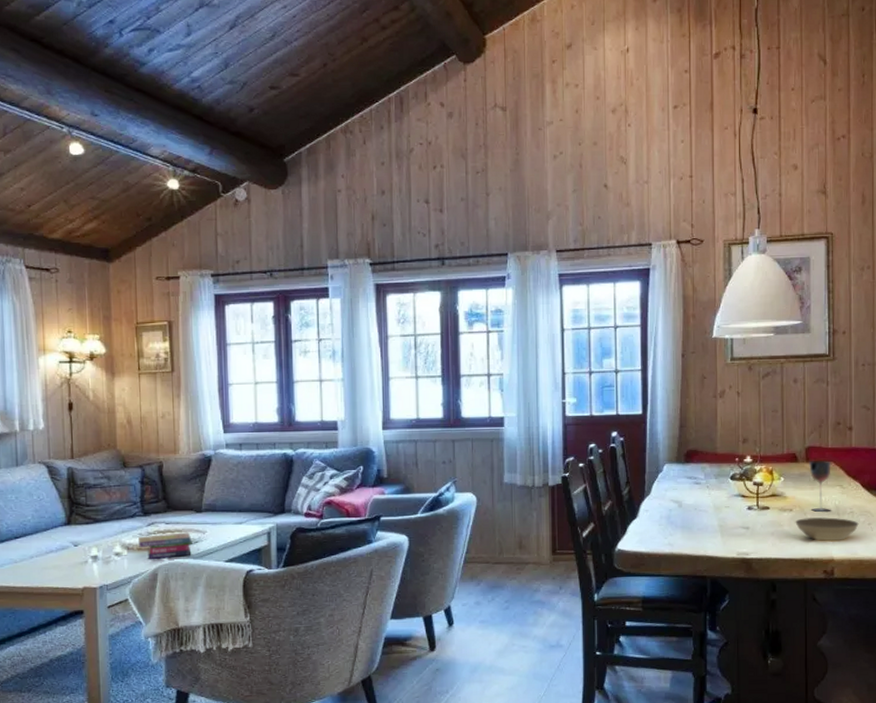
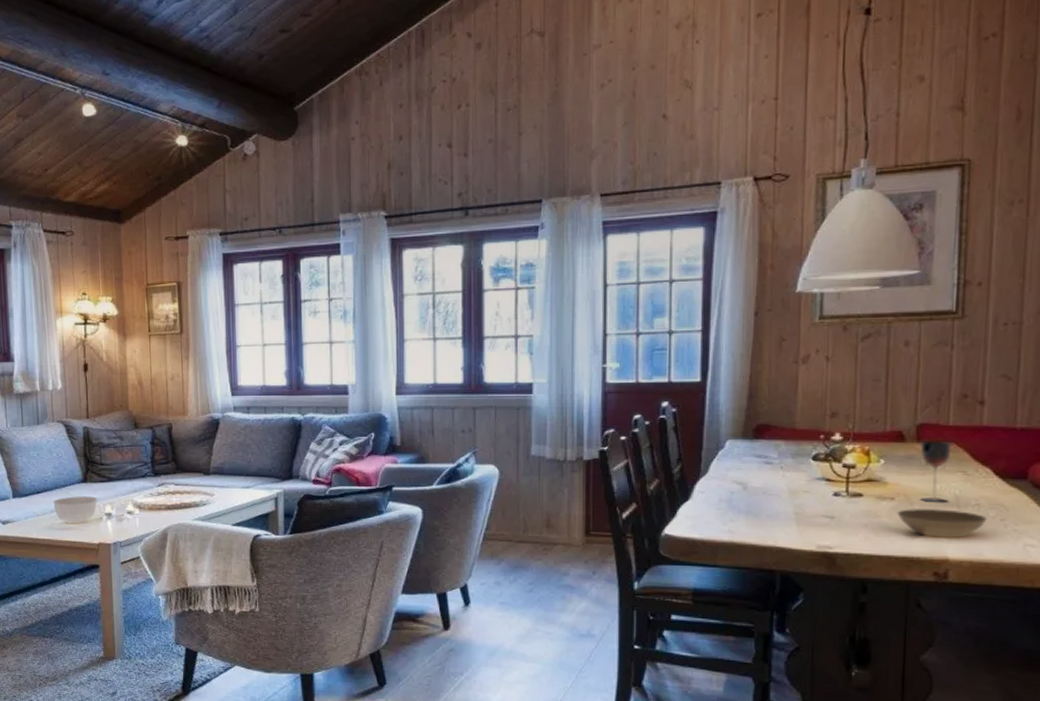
bowl: none [33,539,82,570] -> present [53,496,97,524]
books: present [138,532,192,560] -> none [149,494,201,520]

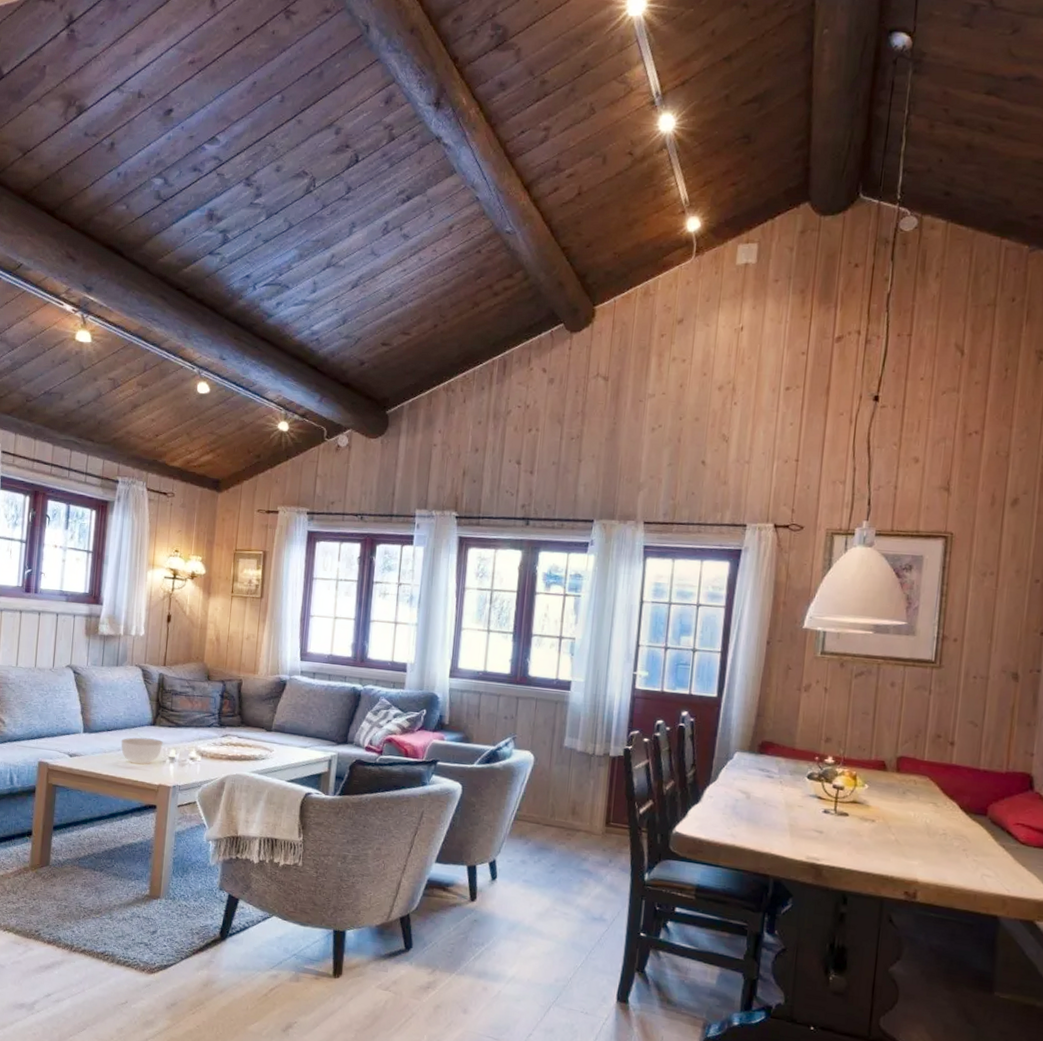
bowl: present [897,509,987,538] -> none [876,831,952,863]
wineglass: present [920,440,952,504] -> none [897,772,926,830]

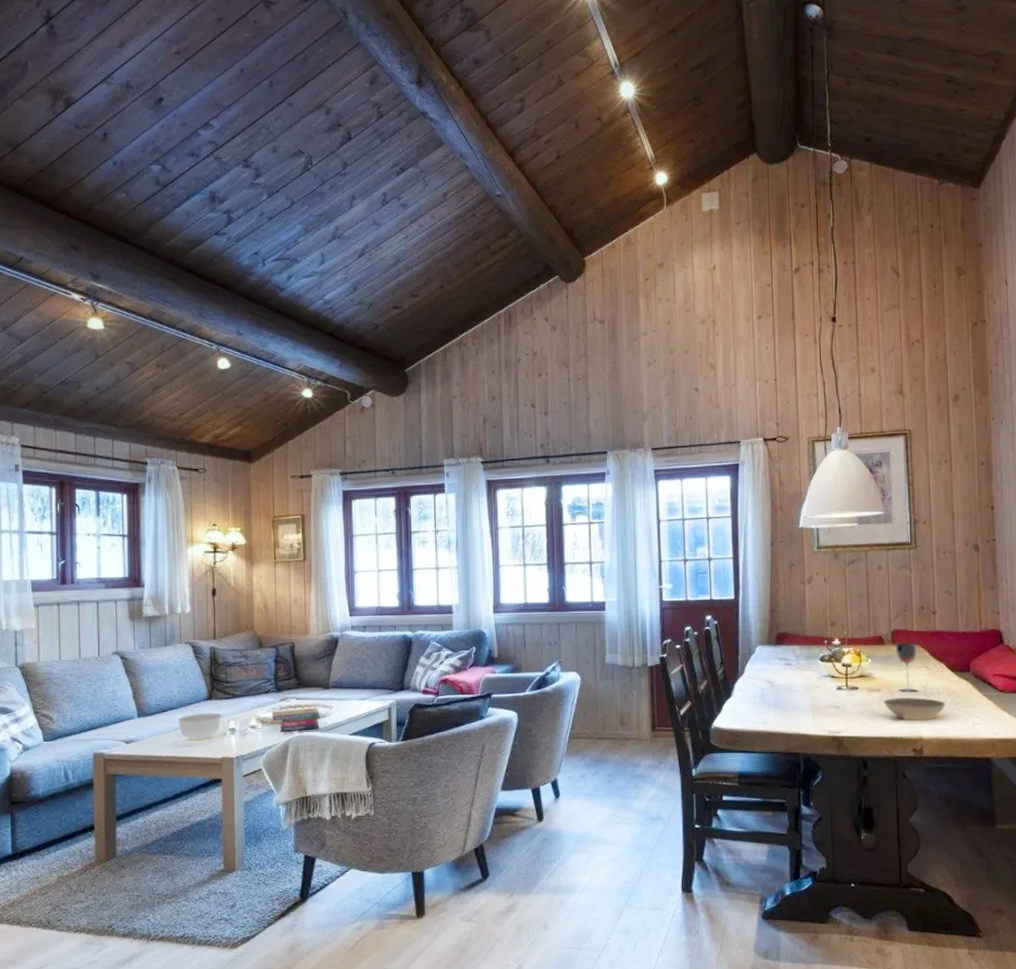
books: none [212,745,260,771] -> present [272,707,320,733]
bowl: none [876,831,952,863] -> present [883,697,946,720]
wineglass: none [897,772,926,830] -> present [895,642,918,693]

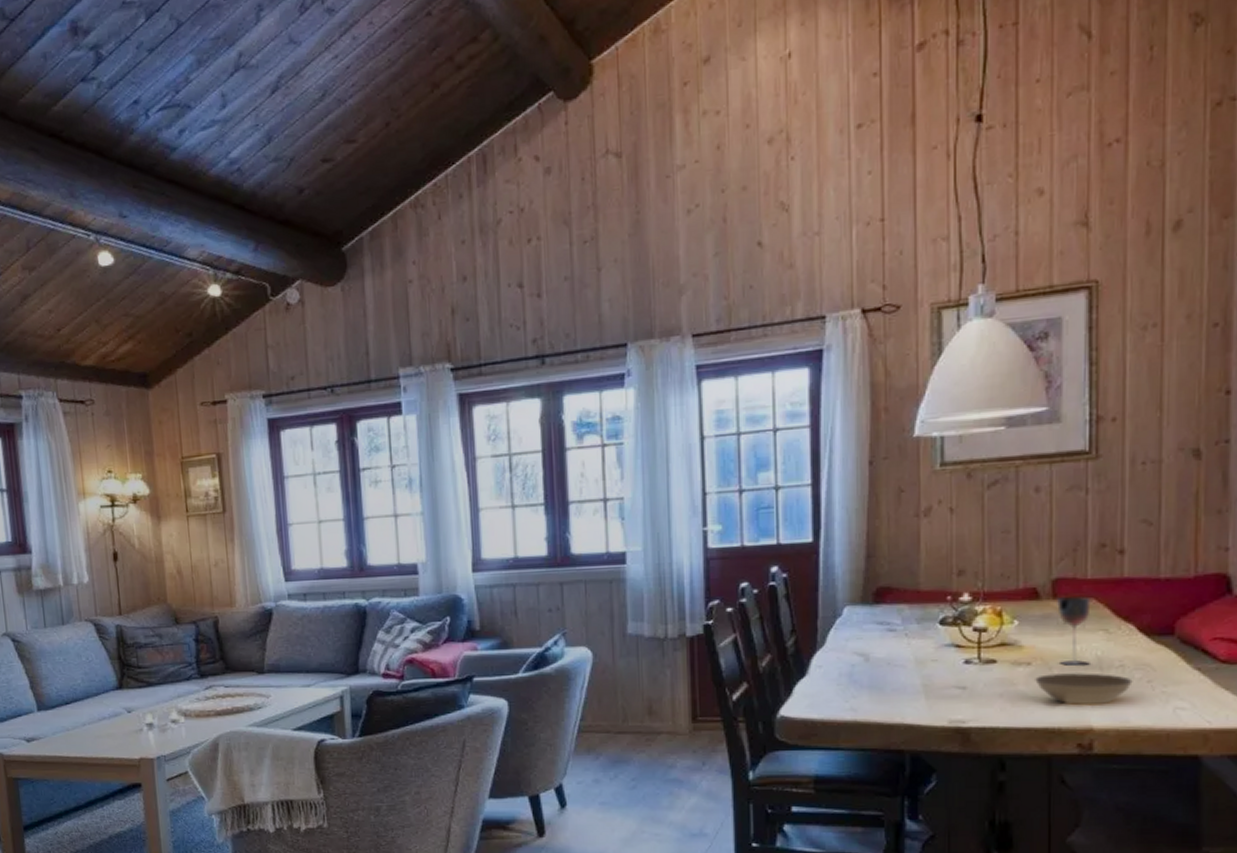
bowl: present [178,713,222,741] -> none [84,705,136,738]
books: present [272,707,320,733] -> none [196,696,255,728]

